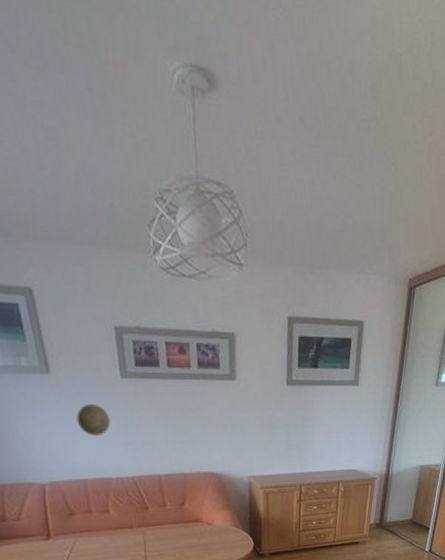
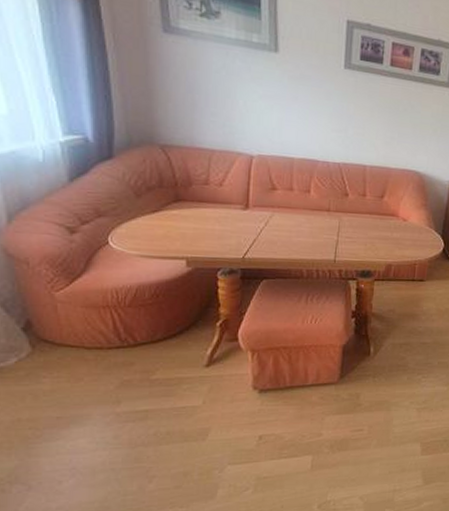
decorative plate: present [76,403,111,436] -> none [295,87,327,119]

